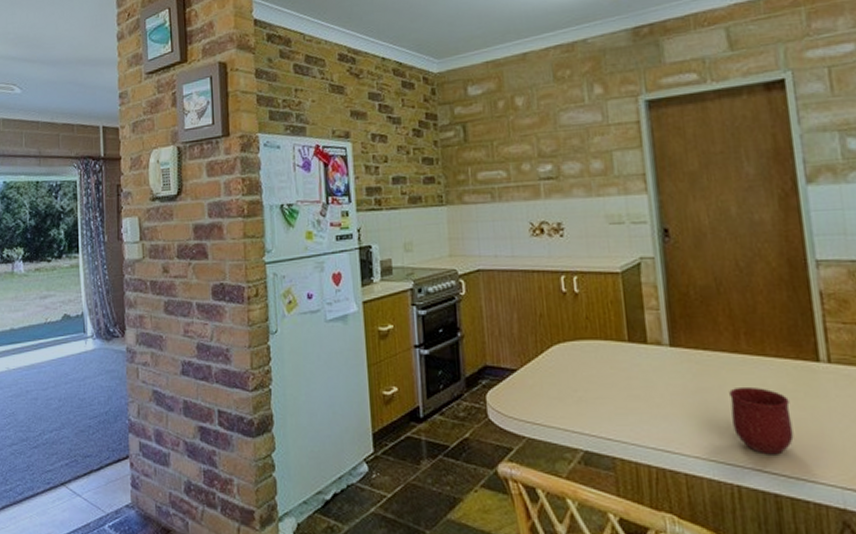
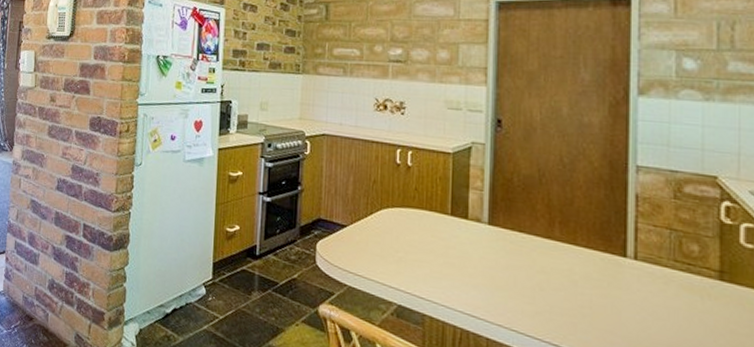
mug: present [729,388,794,455] -> none [537,269,593,335]

